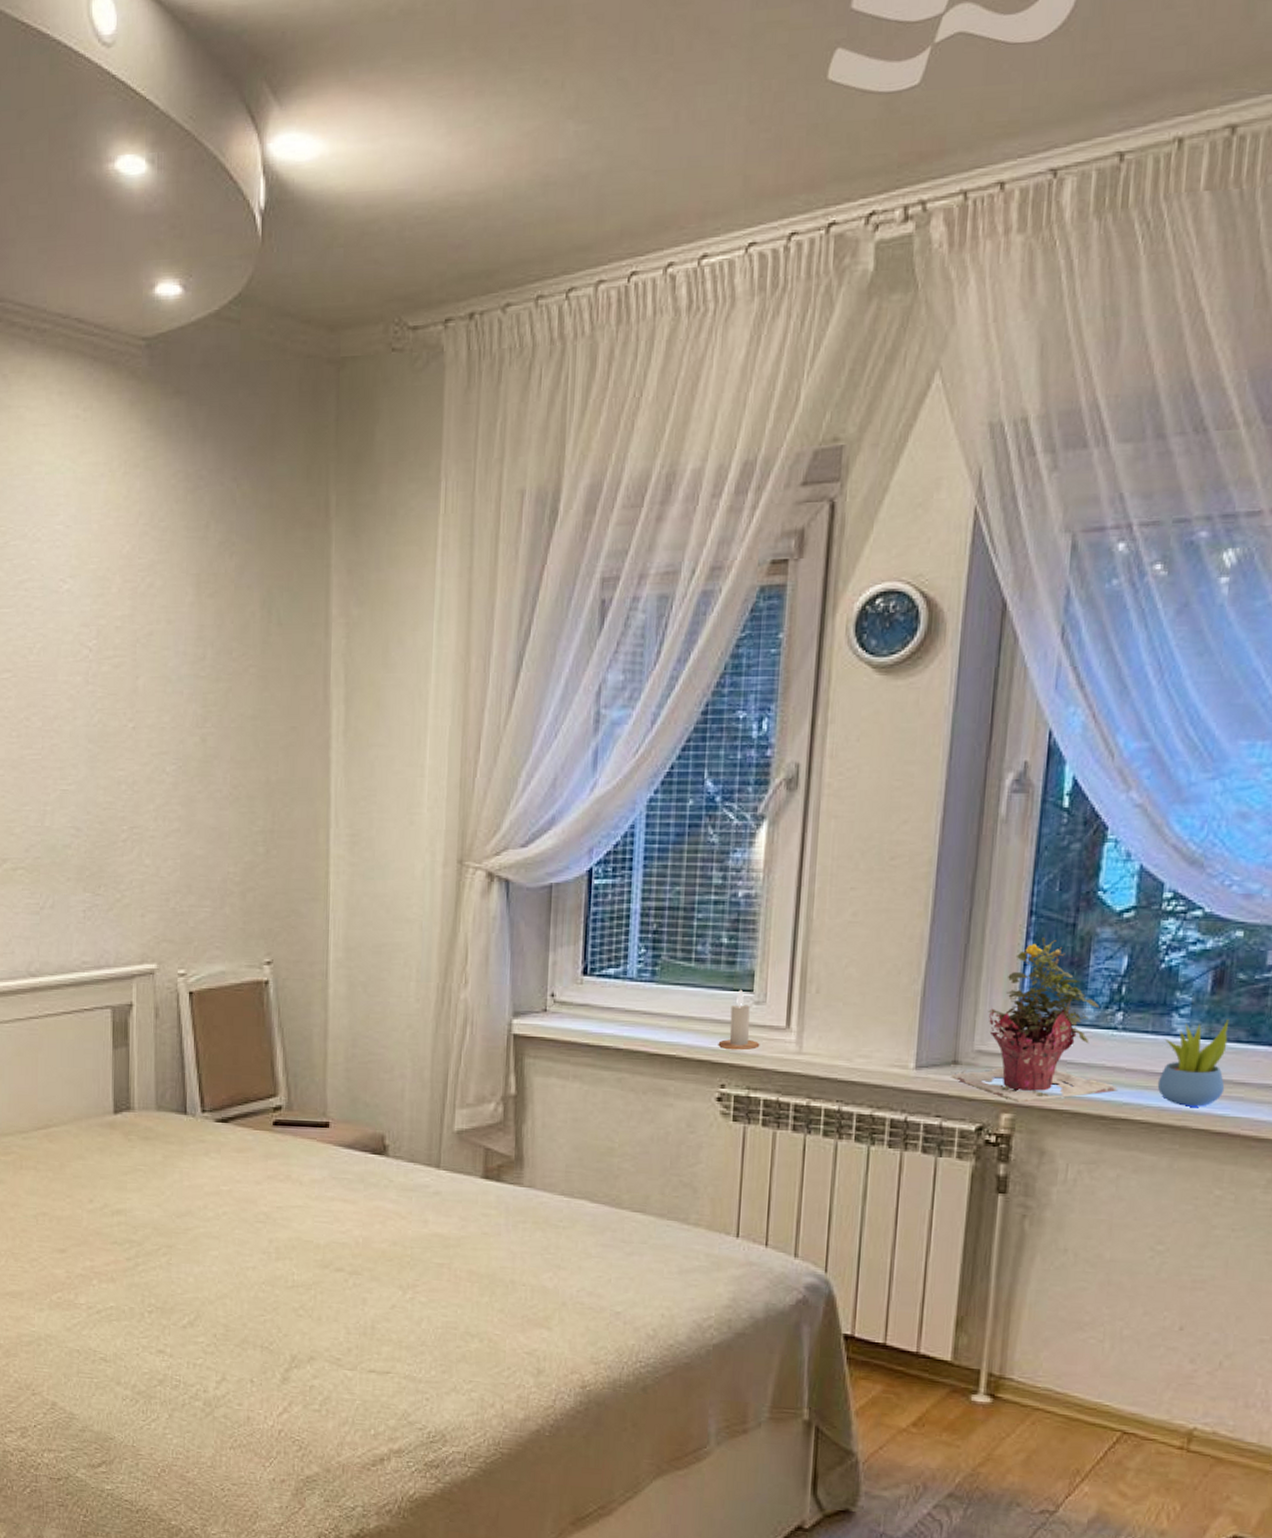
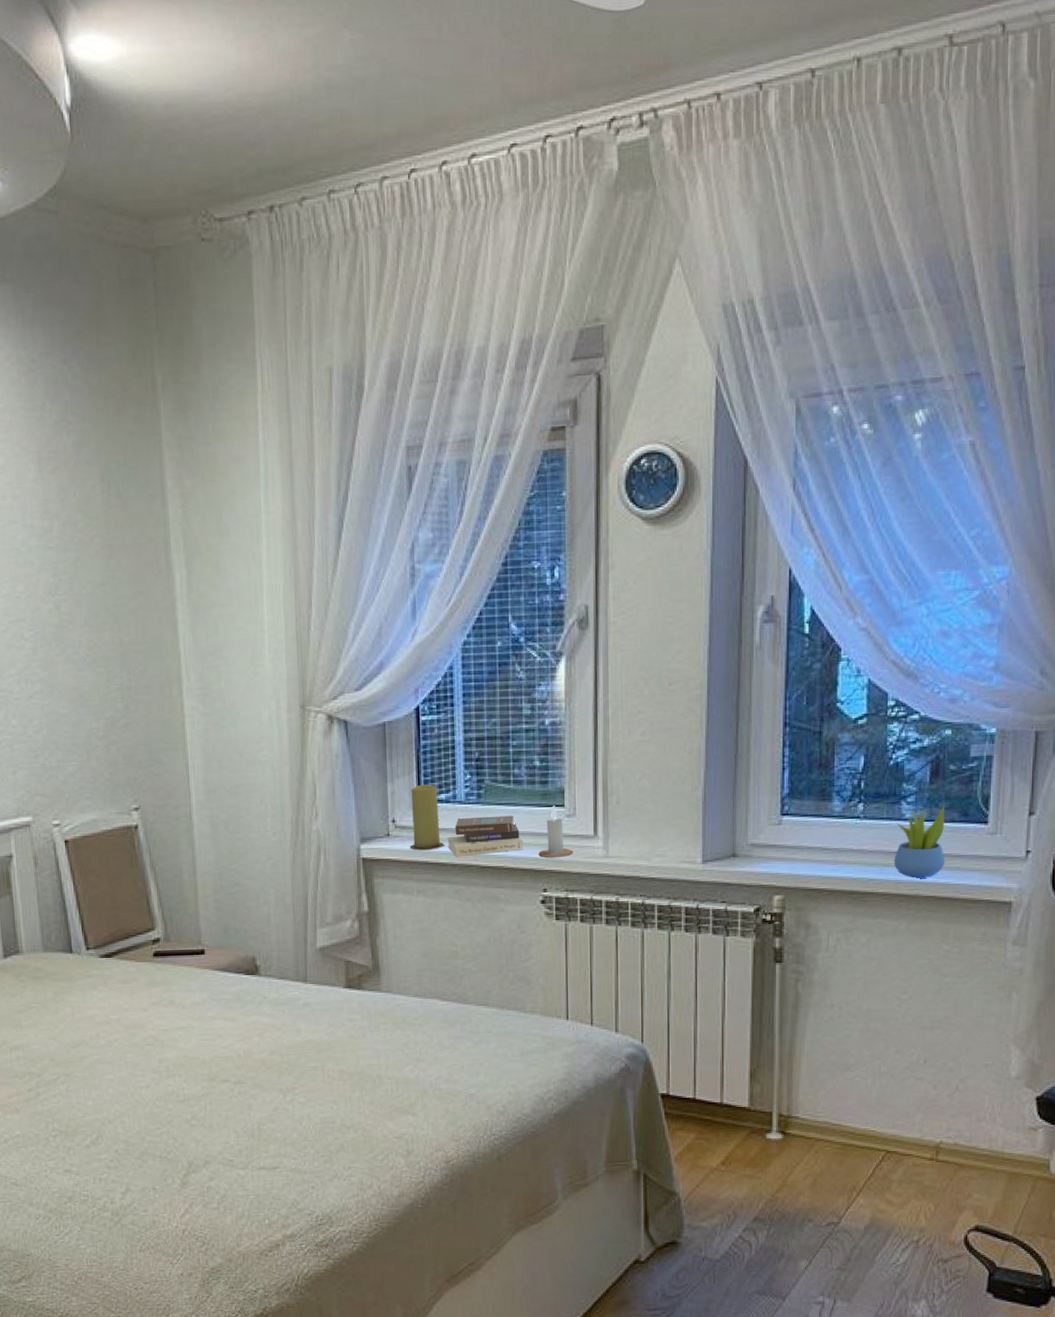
candle: none [568,956,610,1031] -> present [409,784,445,851]
books: none [612,997,701,1041] -> present [447,815,523,857]
potted flower: present [950,937,1118,1103] -> none [731,744,864,885]

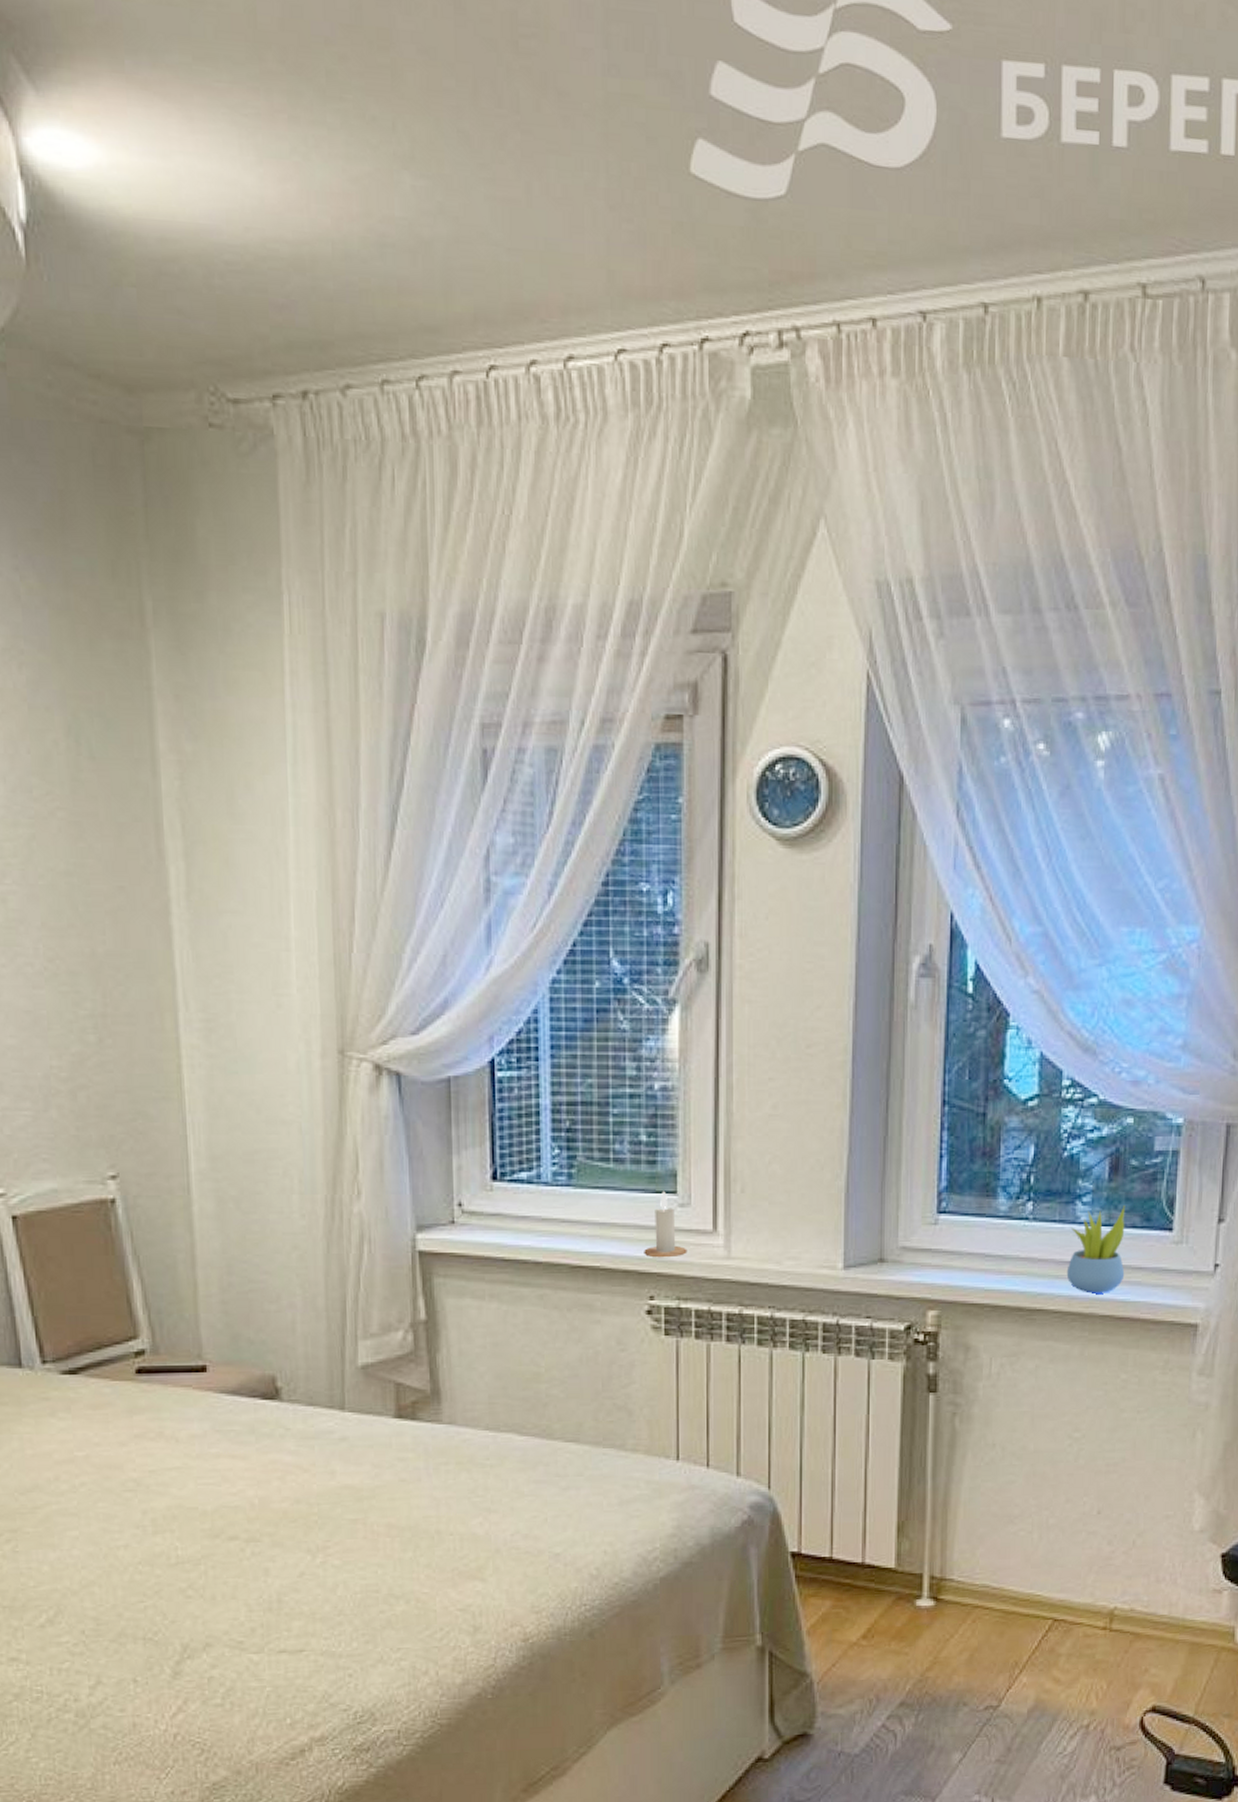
candle: present [409,784,445,851] -> none [480,1159,526,1244]
books: present [447,815,523,857] -> none [529,1202,625,1253]

